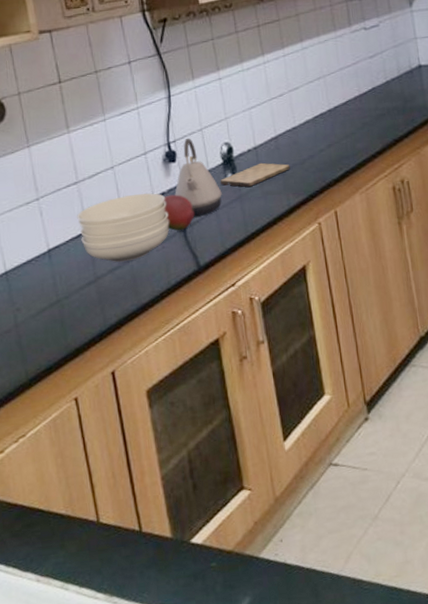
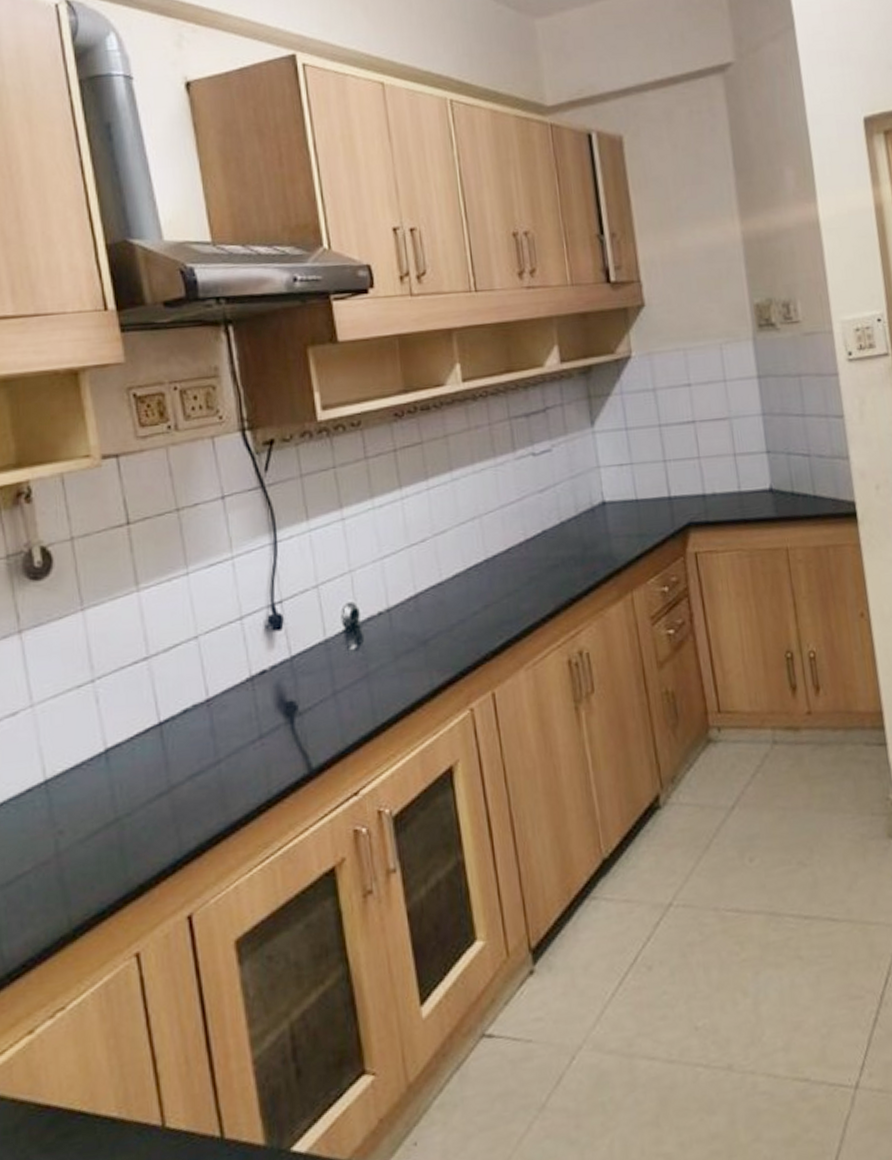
bowl: present [77,193,170,262] -> none [146,671,272,765]
fruit: present [164,194,195,231] -> none [265,672,307,721]
kettle: present [175,138,222,216] -> none [279,598,343,701]
cutting board: present [220,162,291,187] -> none [340,629,434,662]

